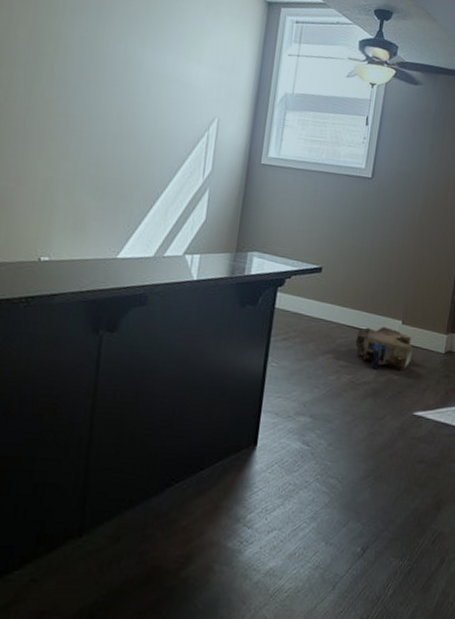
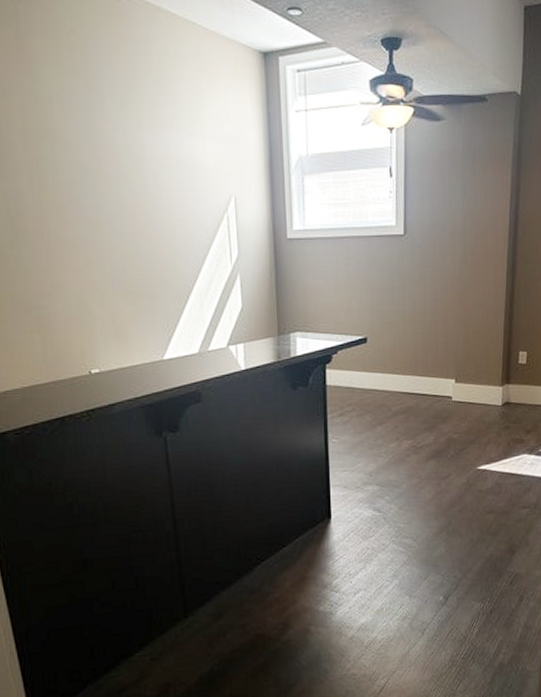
cardboard box: present [355,327,413,369] -> none [411,388,469,431]

